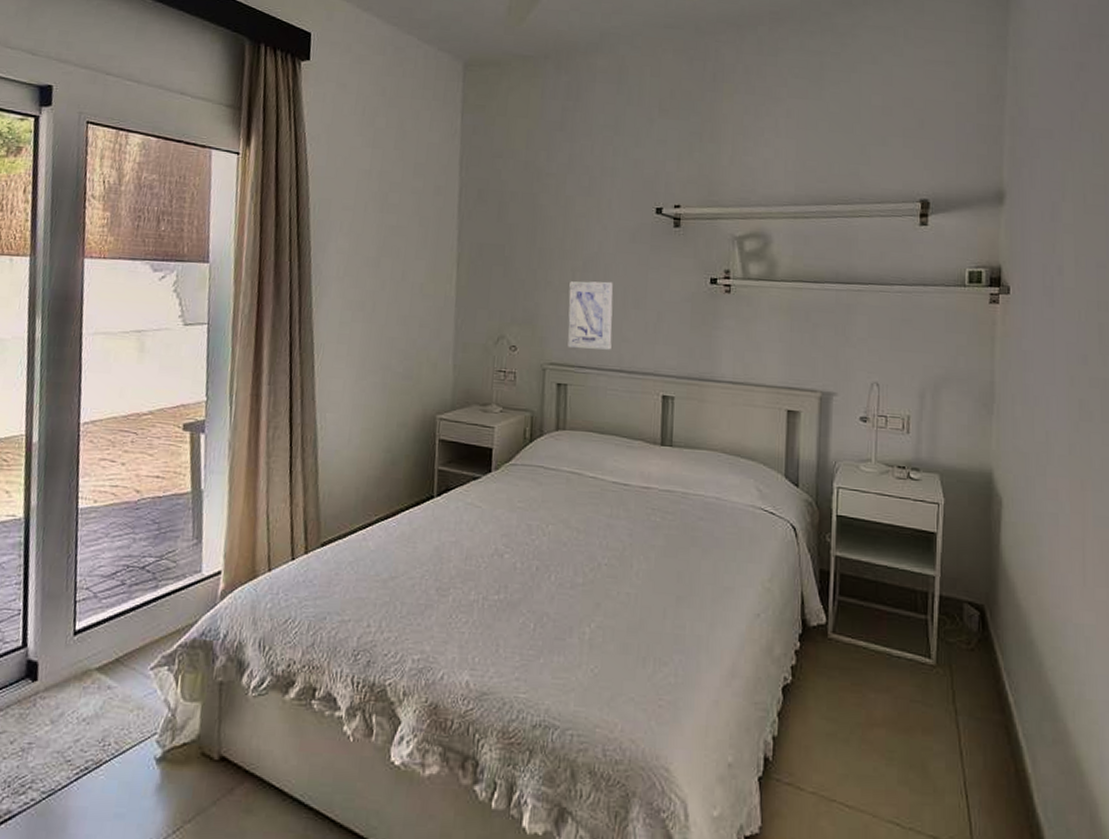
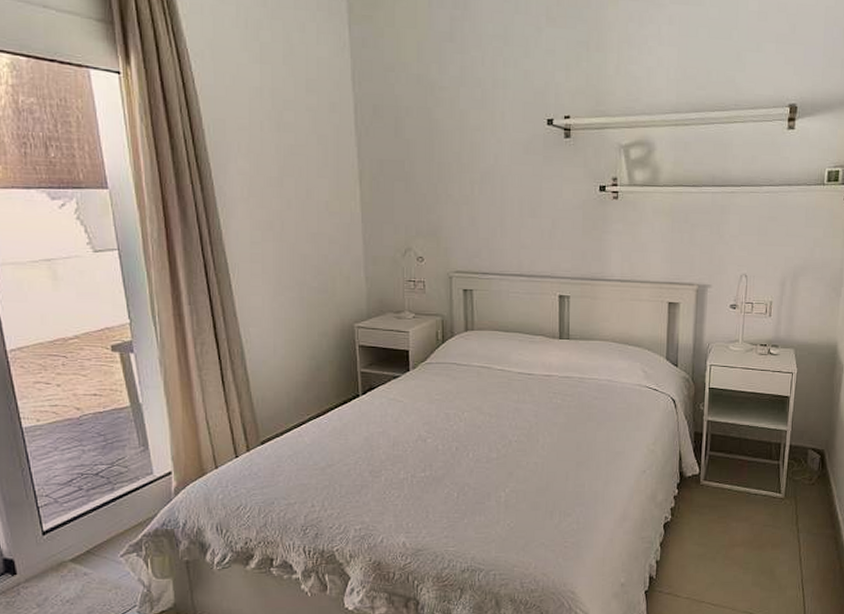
wall art: present [568,281,613,350] -> none [469,192,511,257]

